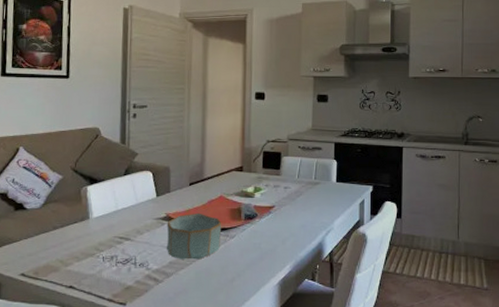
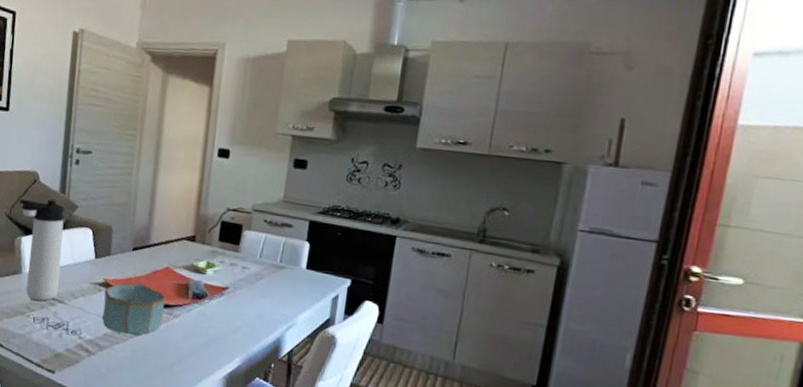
thermos bottle: none [84,150,126,241] -> present [20,199,65,301]

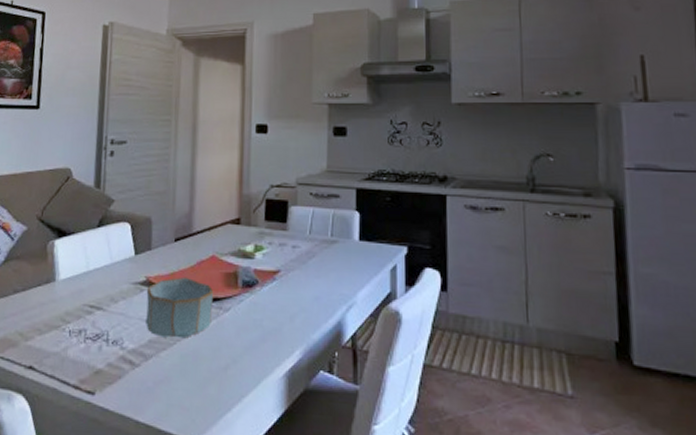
thermos bottle: present [20,199,65,301] -> none [52,196,100,310]

